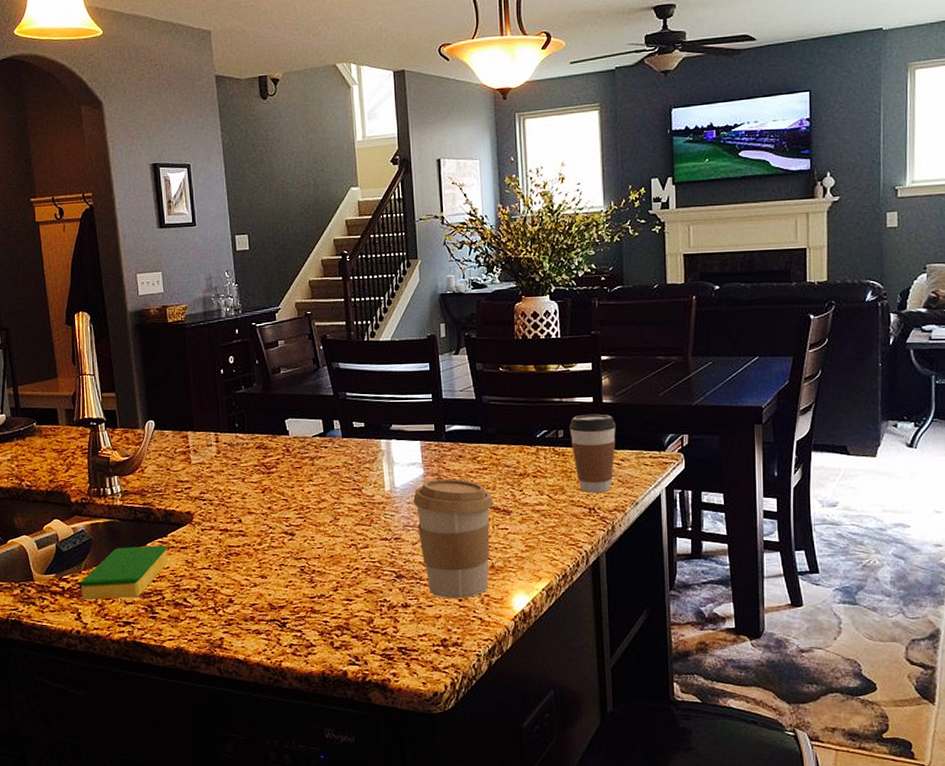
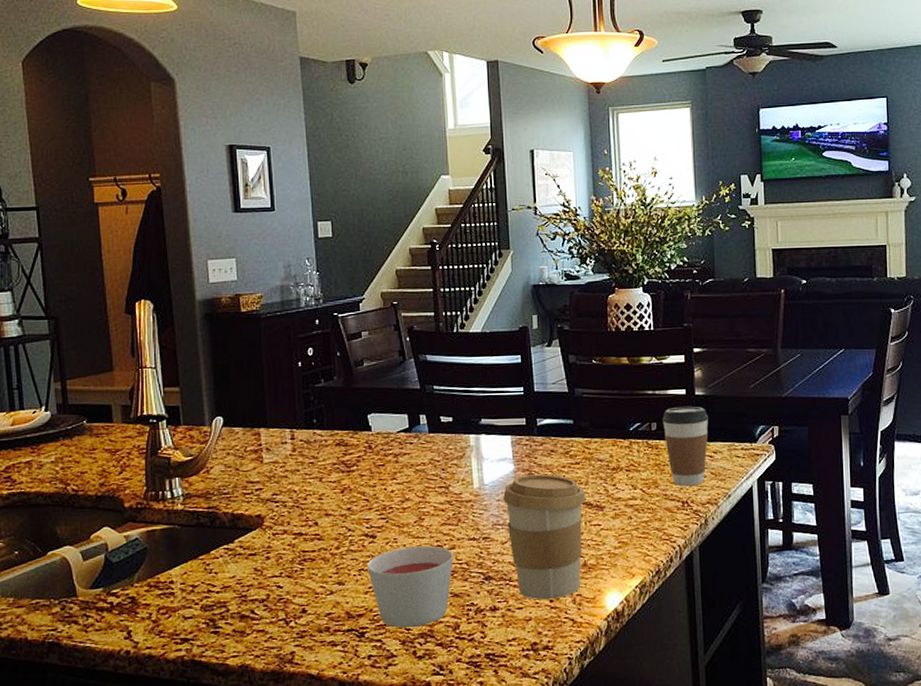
dish sponge: present [81,545,168,600] -> none [132,552,235,616]
candle: none [287,544,367,621] -> present [368,546,453,629]

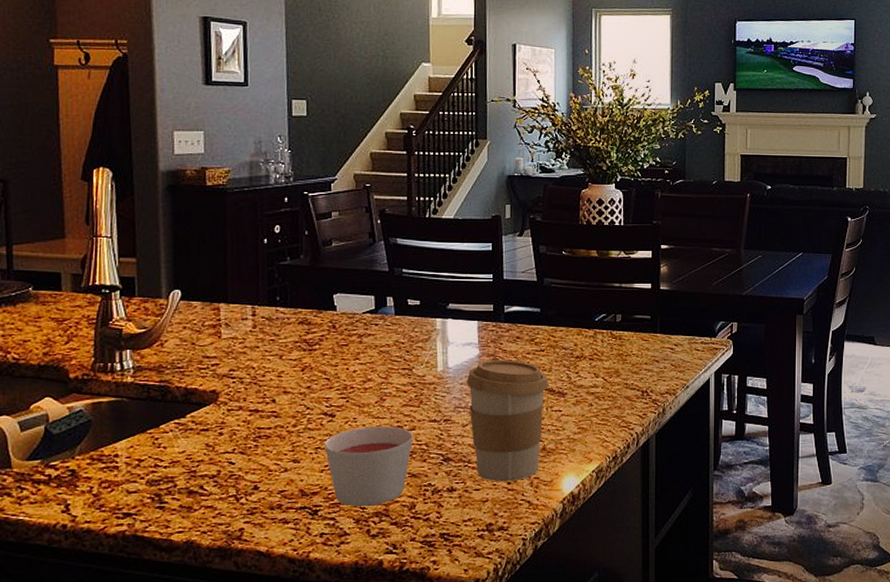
coffee cup: present [662,406,709,487] -> none [627,300,672,377]

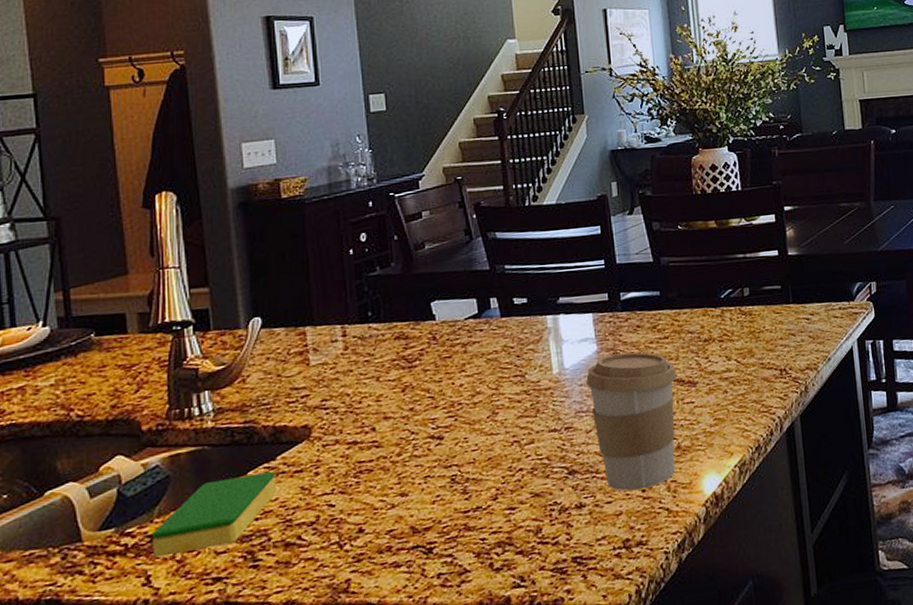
dish sponge: none [72,426,185,490] -> present [152,471,277,558]
candle: present [325,426,413,507] -> none [434,442,532,539]

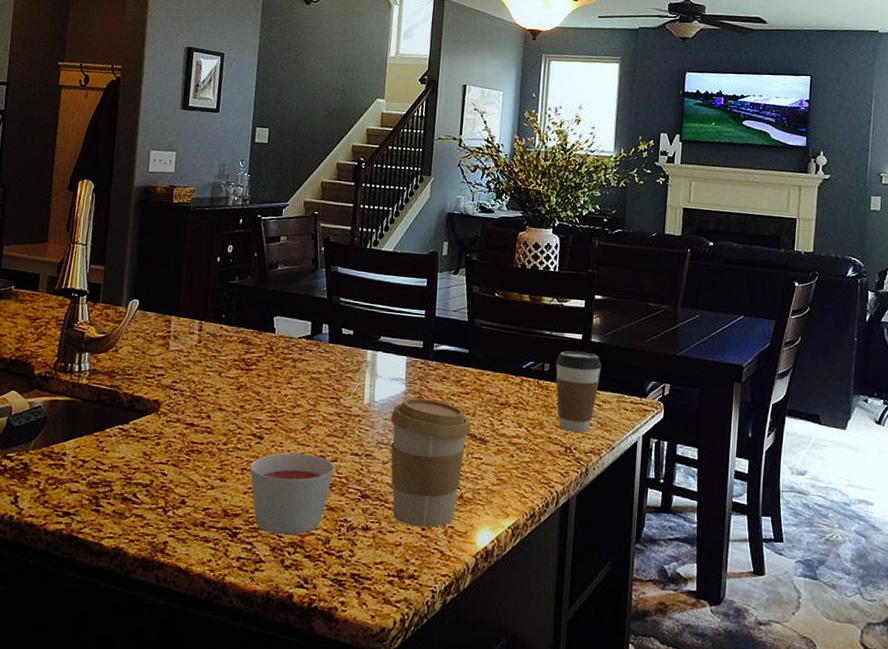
dish sponge: present [152,471,277,558] -> none [23,430,126,486]
candle: none [434,442,532,539] -> present [250,452,334,536]
coffee cup: none [755,267,804,354] -> present [555,351,602,433]

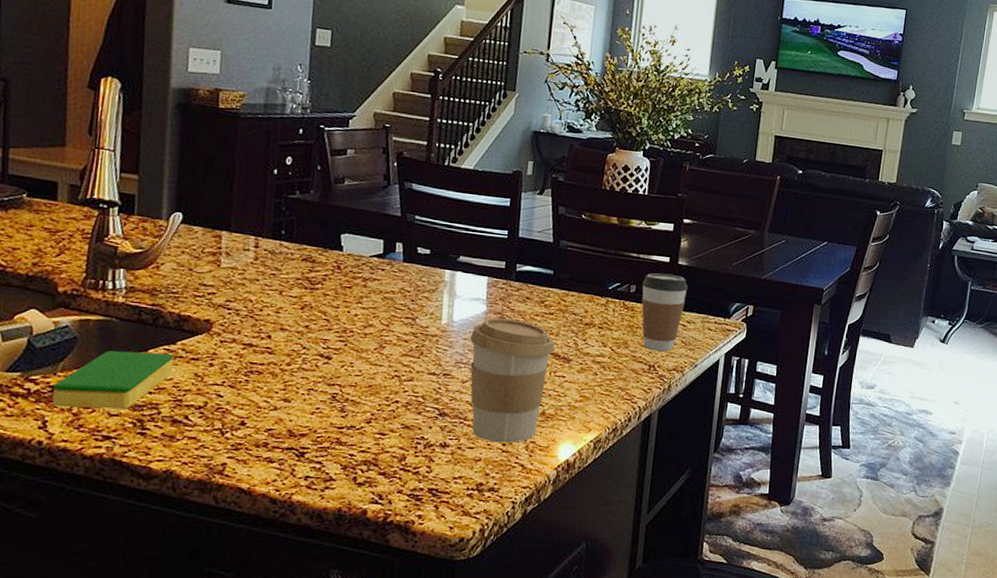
dish sponge: none [23,430,126,486] -> present [52,351,174,410]
candle: present [250,452,334,536] -> none [317,372,410,454]

